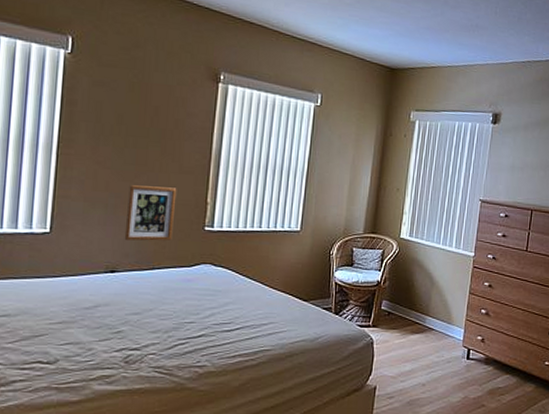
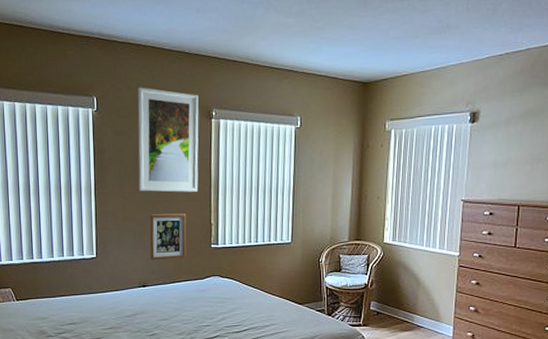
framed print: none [118,33,205,164] -> present [137,87,199,192]

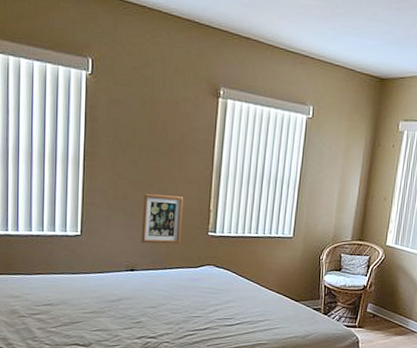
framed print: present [137,87,199,192] -> none [133,53,206,175]

